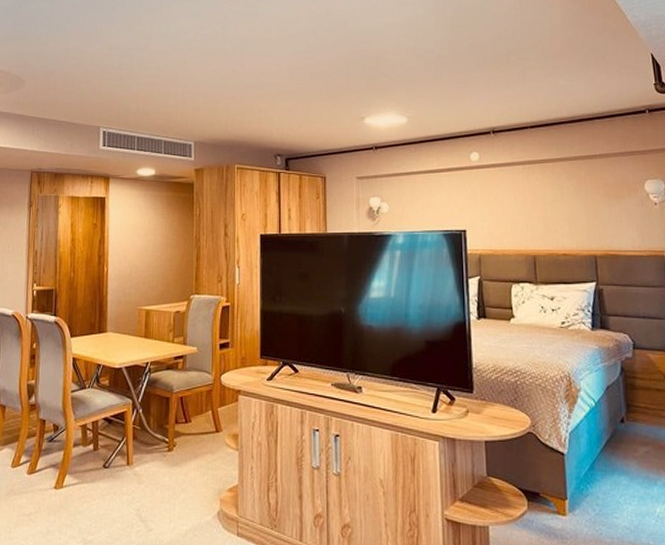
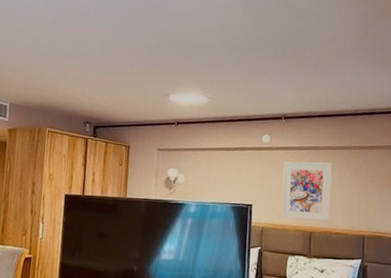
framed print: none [497,177,555,243] -> present [281,161,332,222]

